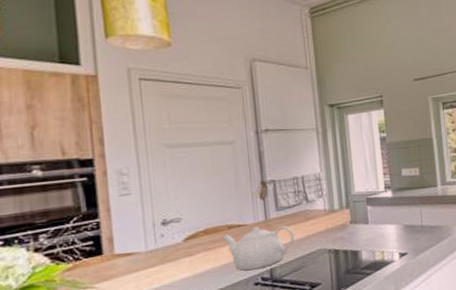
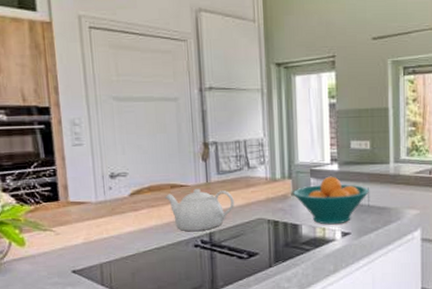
fruit bowl: none [352,202,421,248] -> present [293,176,369,225]

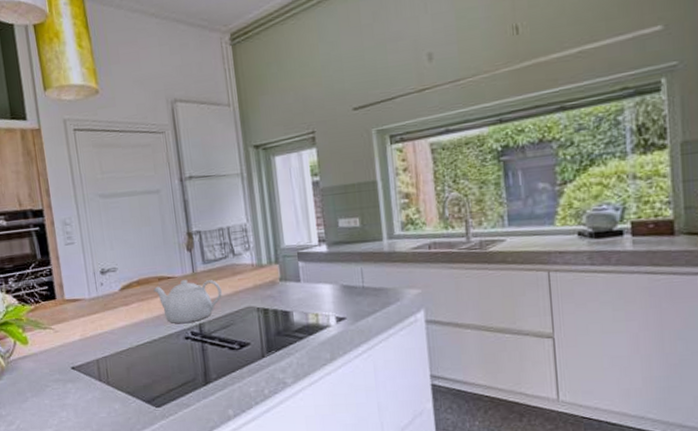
fruit bowl: present [293,176,369,225] -> none [281,258,363,310]

